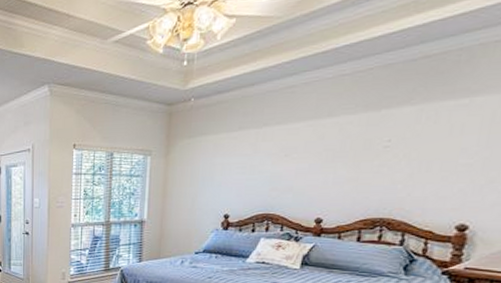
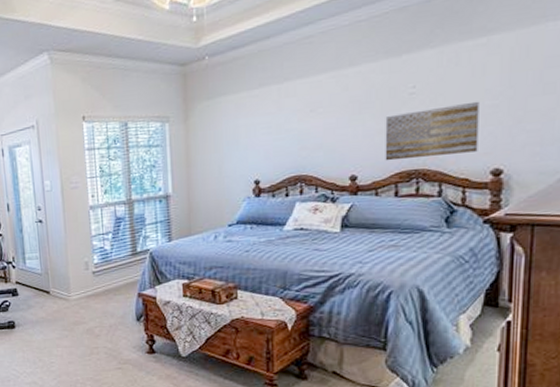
wall art: none [351,159,454,208] -> present [385,101,479,161]

